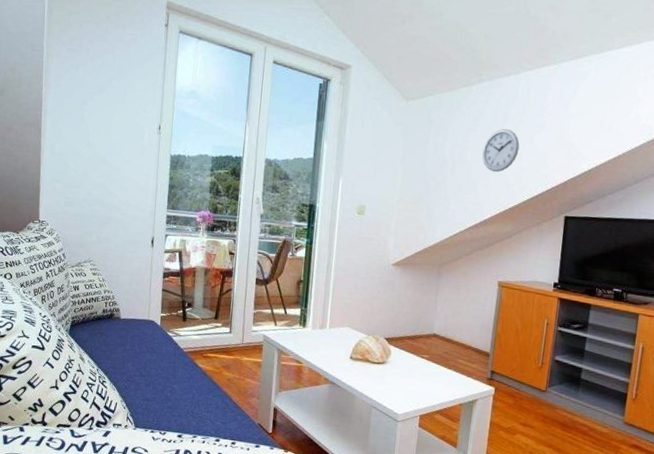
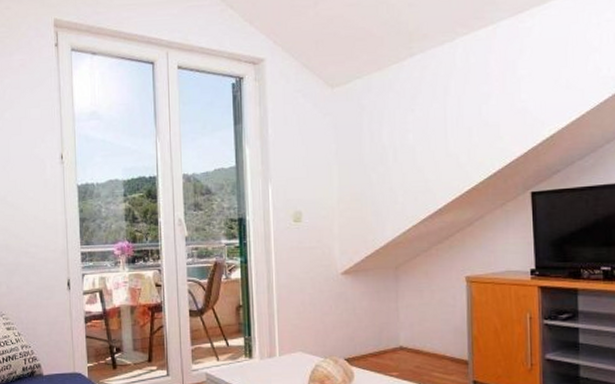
wall clock: present [482,128,520,173] -> none [426,103,467,154]

